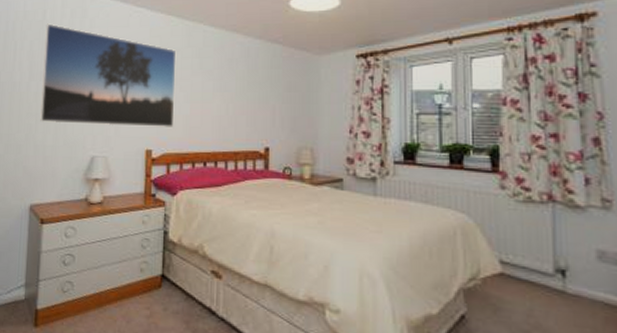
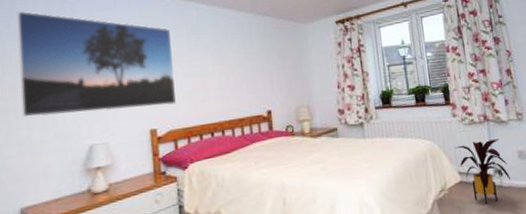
house plant: none [498,226,580,311] -> present [454,139,510,204]

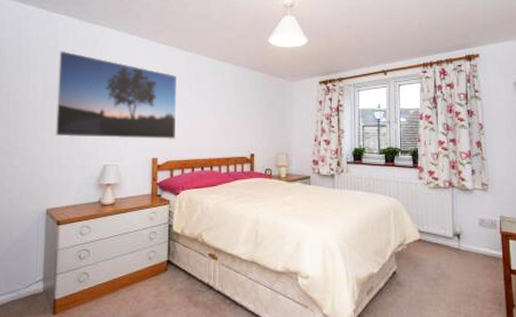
house plant: present [454,139,510,204] -> none [417,205,469,263]

